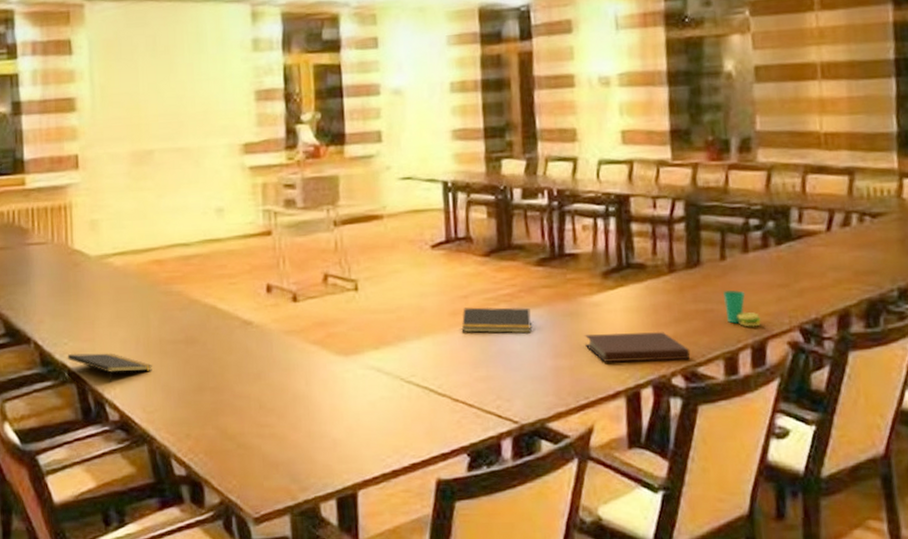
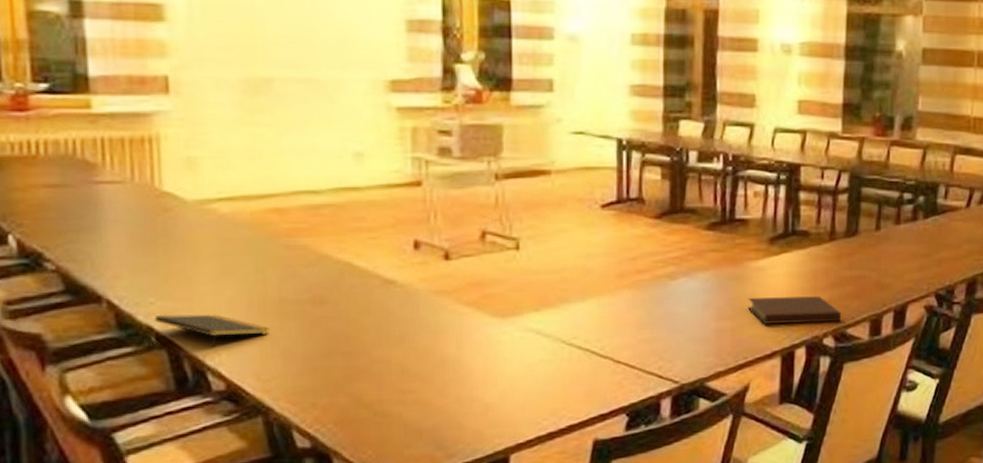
notepad: present [462,307,532,334] -> none [629,269,698,297]
cup: present [723,290,761,327] -> none [875,259,904,293]

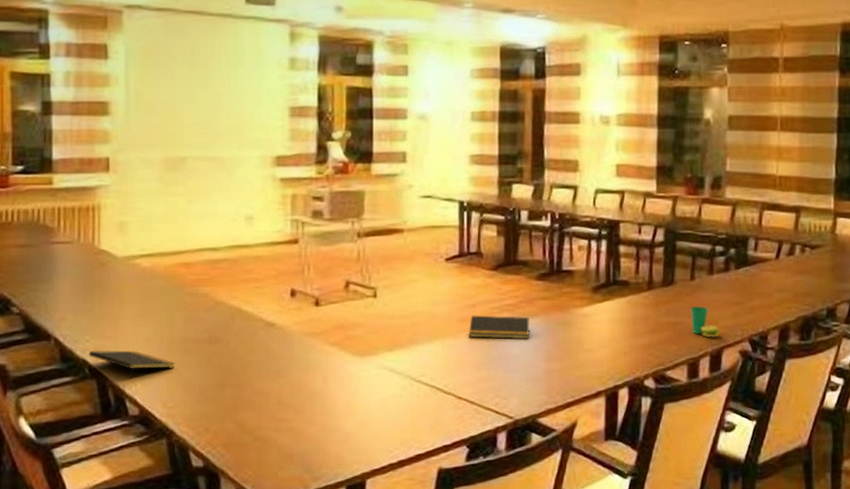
notepad: none [629,269,698,297] -> present [469,315,529,340]
notebook: present [747,296,842,324] -> none [574,340,661,366]
cup: none [875,259,904,293] -> present [691,306,719,338]

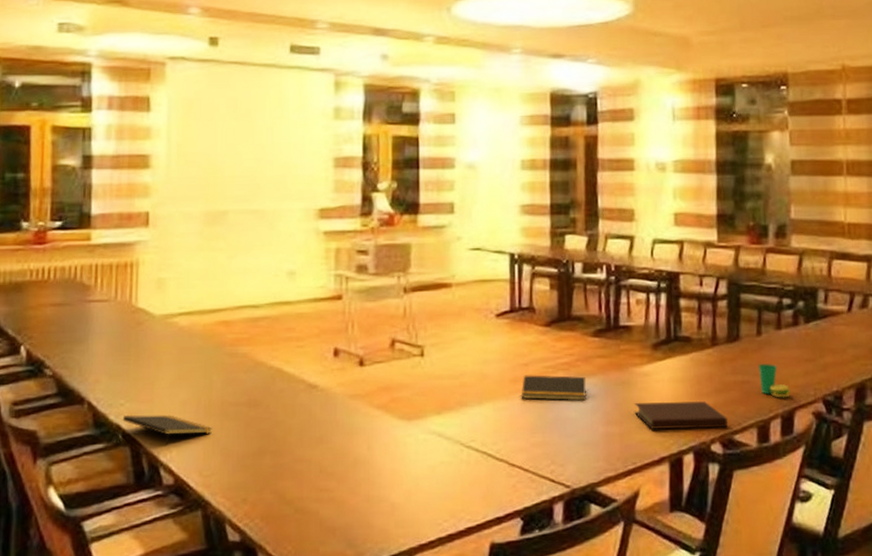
notebook: none [574,340,661,366] -> present [634,401,728,429]

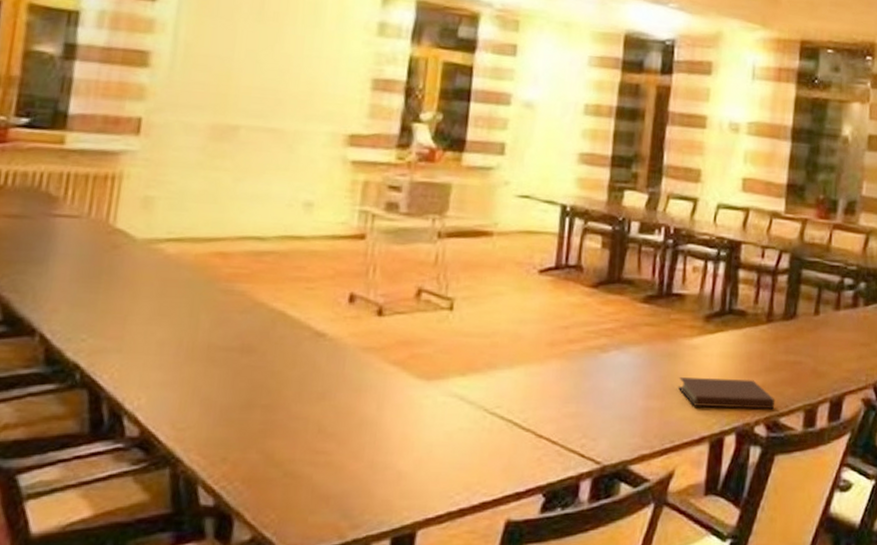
notepad: present [122,414,212,445] -> none [82,352,193,391]
notepad: present [522,375,586,401] -> none [558,339,630,371]
cup: present [759,364,790,398] -> none [812,345,842,382]

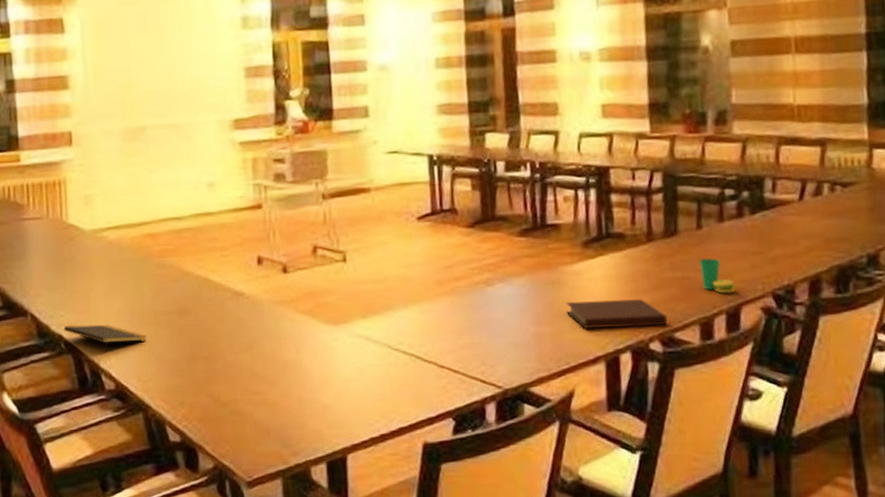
notepad: none [82,352,193,391] -> present [63,324,147,353]
cup: none [812,345,842,382] -> present [700,258,735,294]

